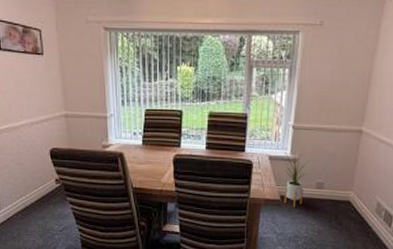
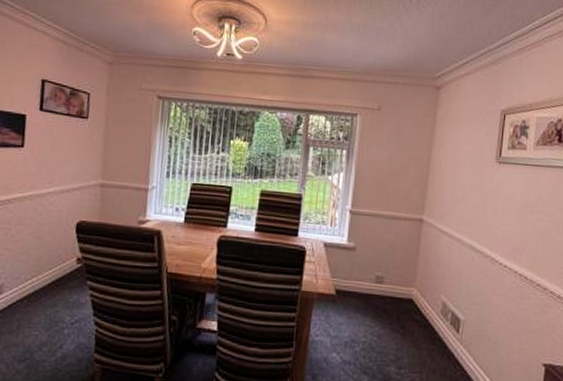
house plant: present [284,150,312,207] -> none [339,238,371,304]

